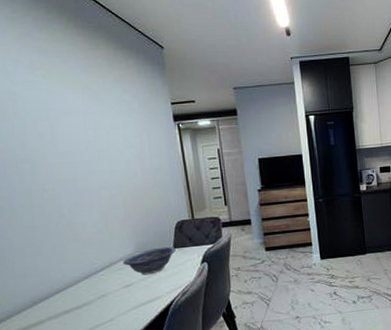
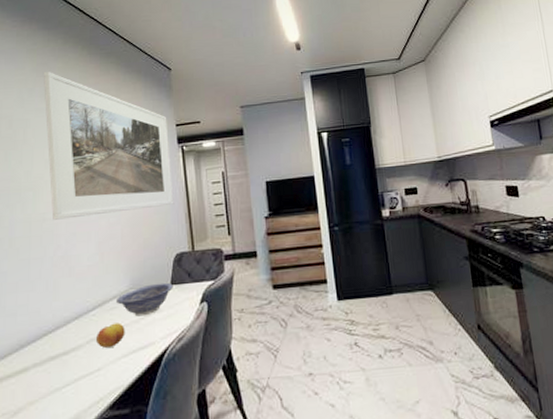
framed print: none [28,43,173,191] -> present [44,72,174,220]
fruit: none [105,281,134,302] -> present [95,322,125,348]

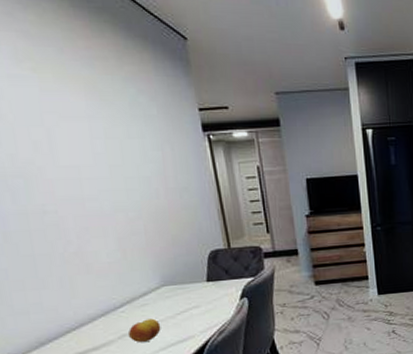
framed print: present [44,72,174,220] -> none [10,25,204,213]
decorative bowl: present [115,282,173,317] -> none [146,279,210,312]

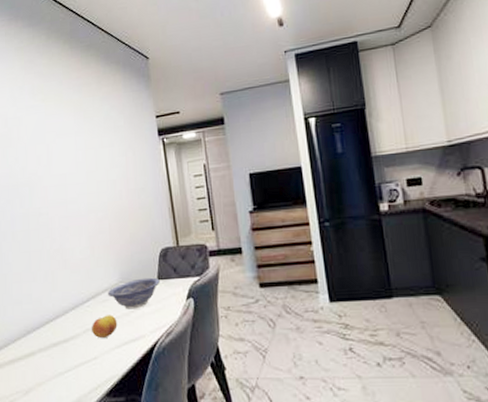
decorative bowl: none [146,279,210,312] -> present [107,277,160,310]

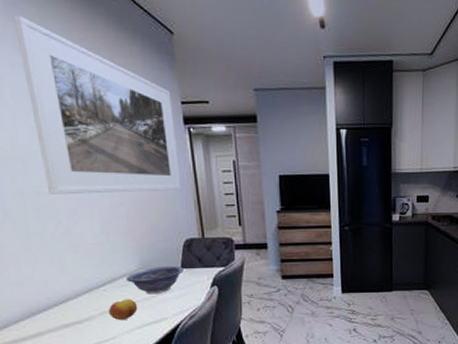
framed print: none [31,69,158,214] -> present [14,16,182,195]

